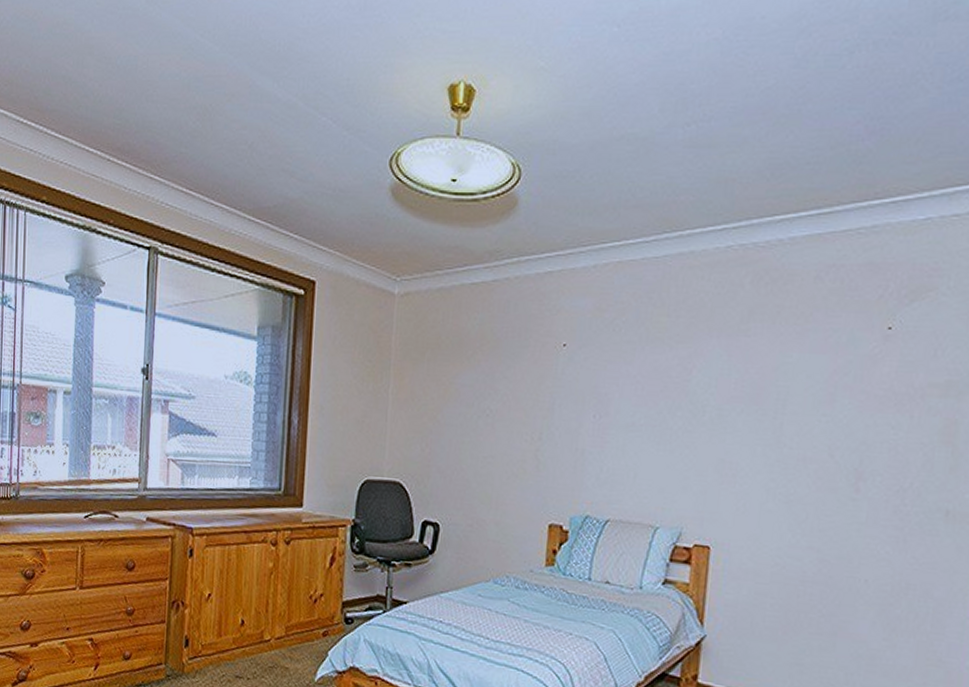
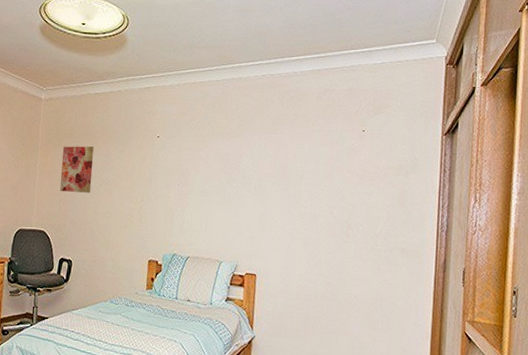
wall art: none [421,360,471,429] -> present [59,146,95,193]

